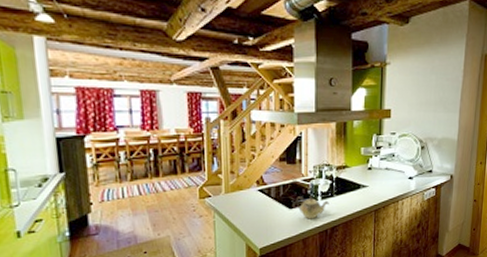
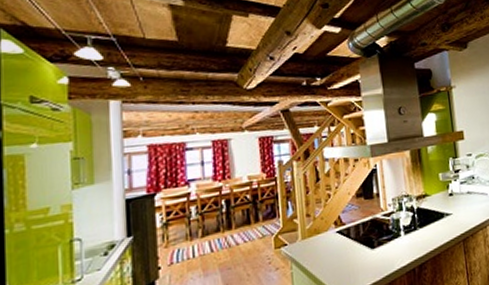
teapot: present [295,196,329,219] -> none [377,231,413,259]

